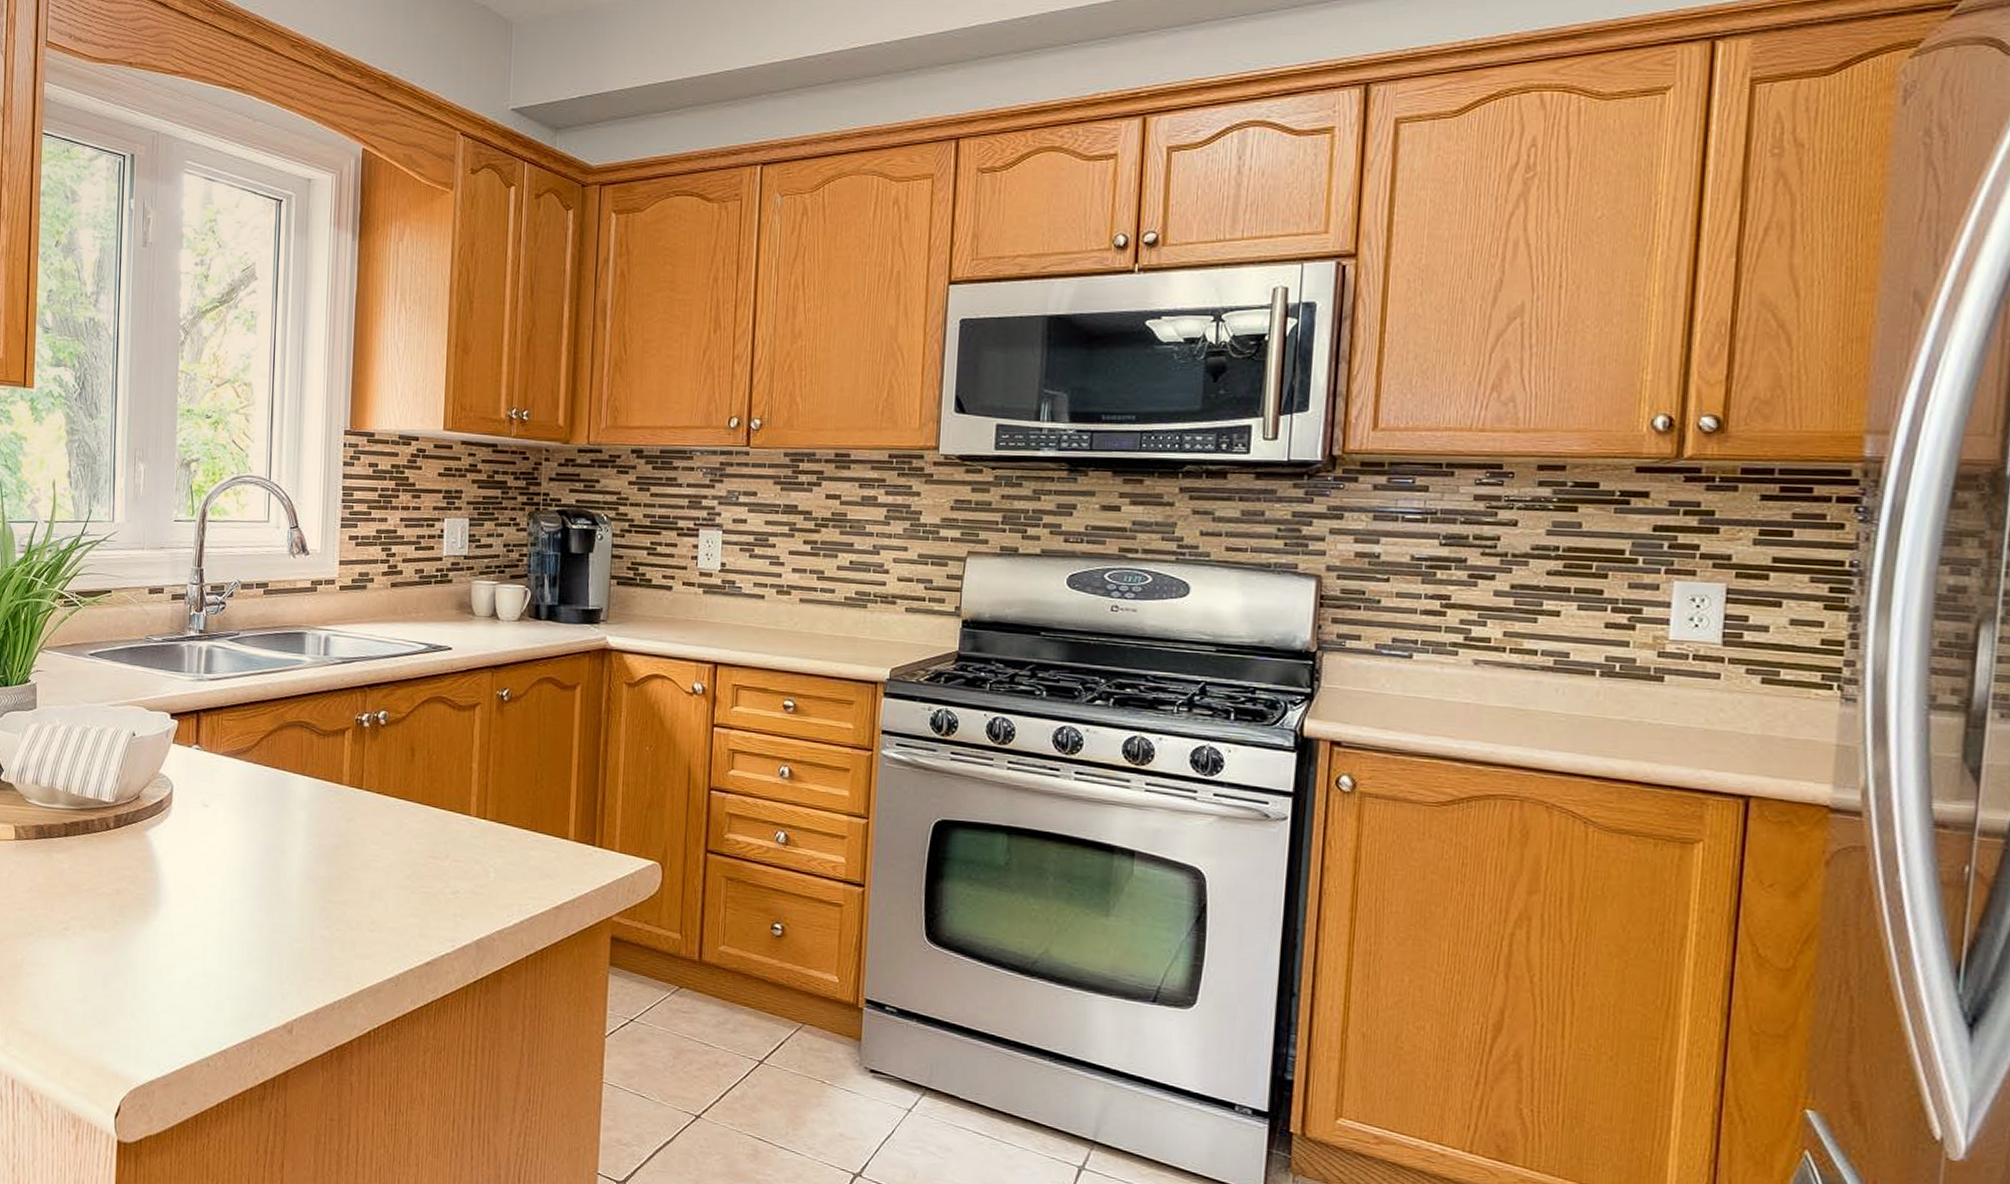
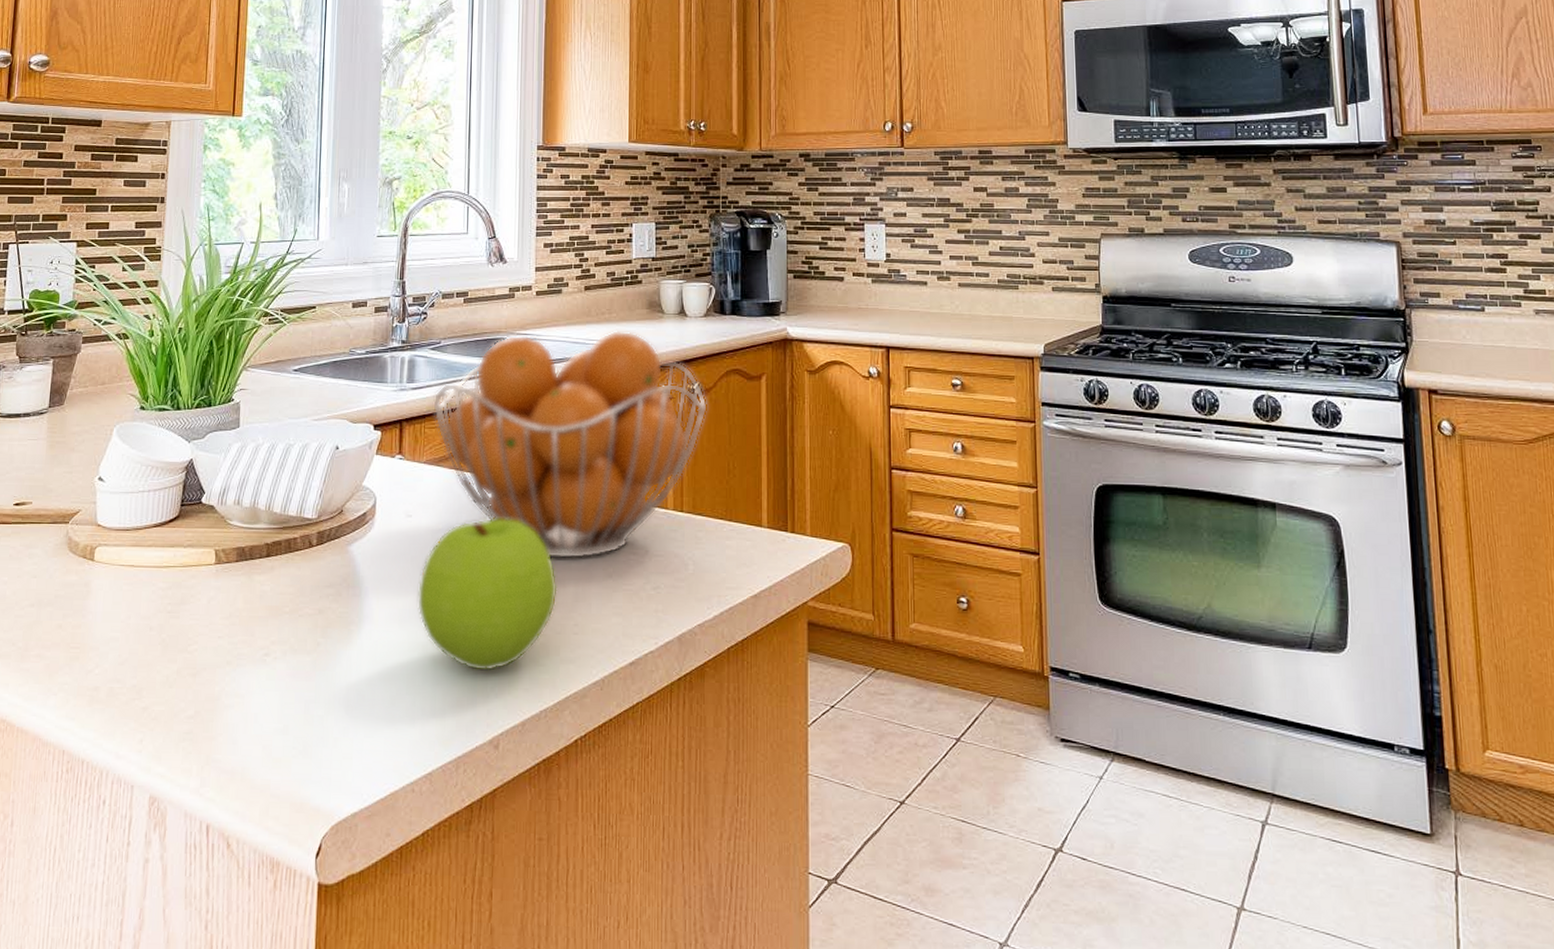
apple: none [213,812,355,961] -> present [416,517,558,672]
fruit basket: none [230,630,518,860] -> present [432,331,708,559]

